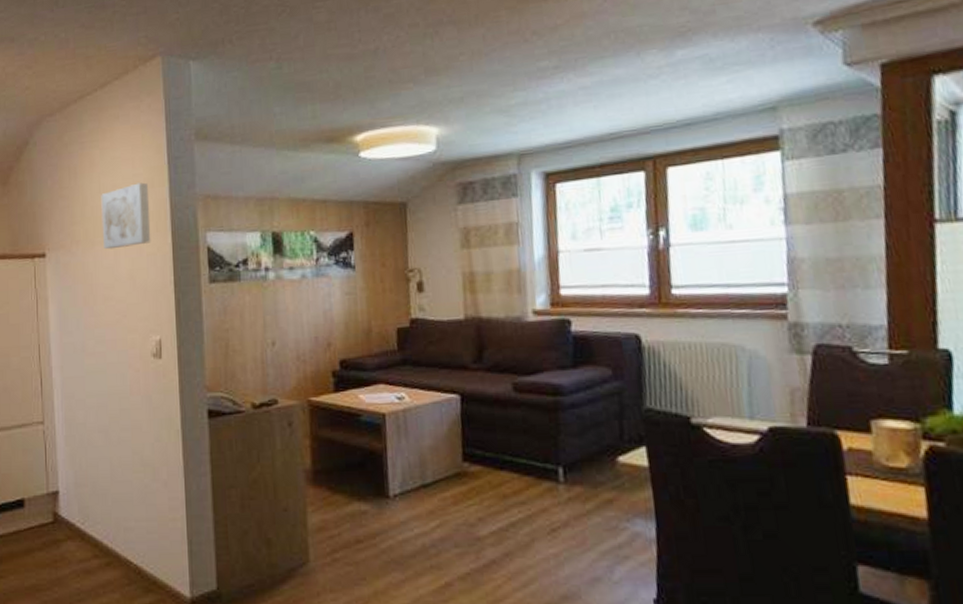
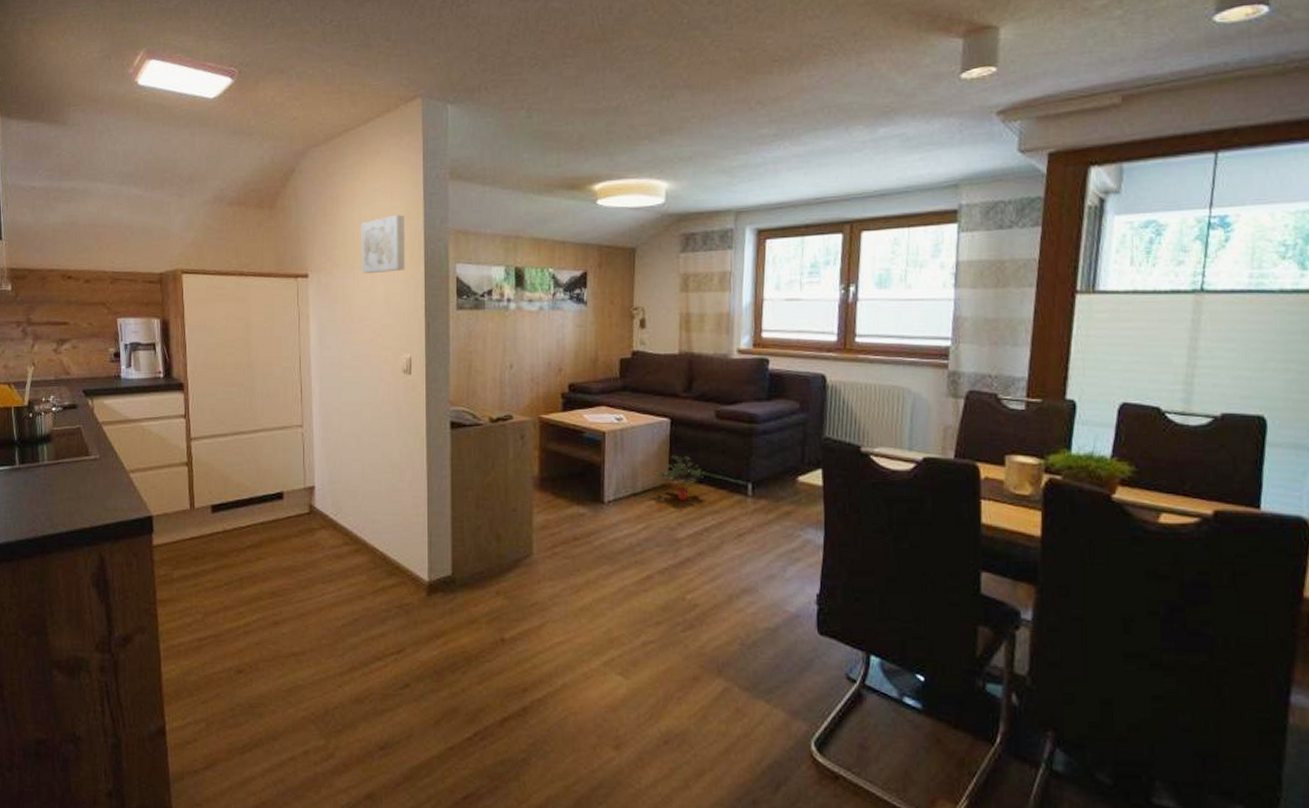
potted plant: none [444,437,506,491] -> present [652,455,705,500]

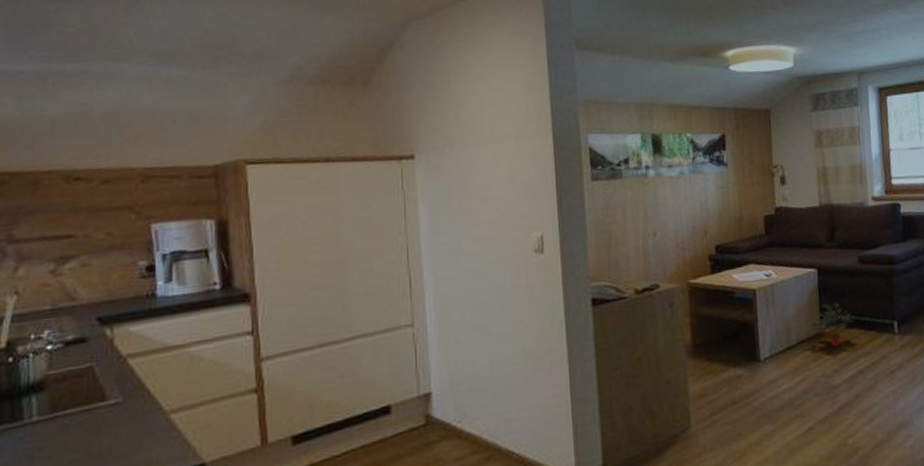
wall art: present [361,214,406,274] -> none [477,87,532,151]

